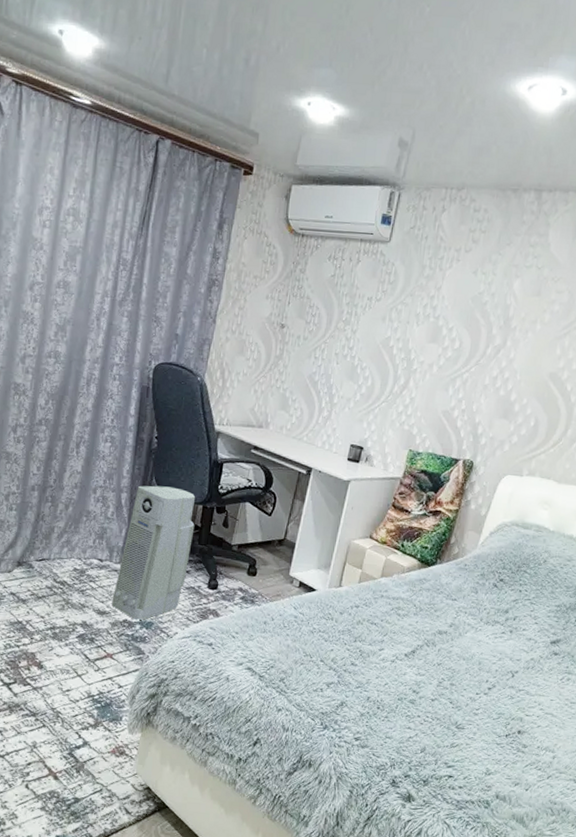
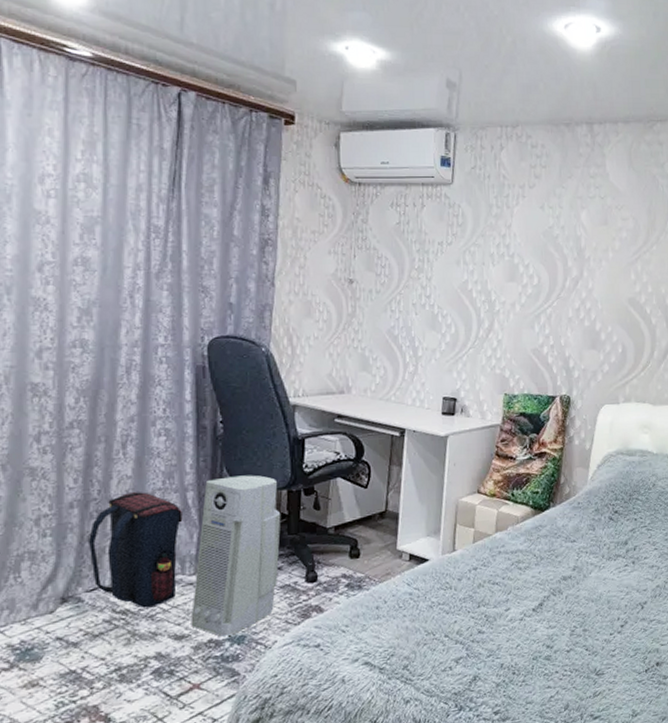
satchel: none [42,485,116,584] -> present [87,491,183,608]

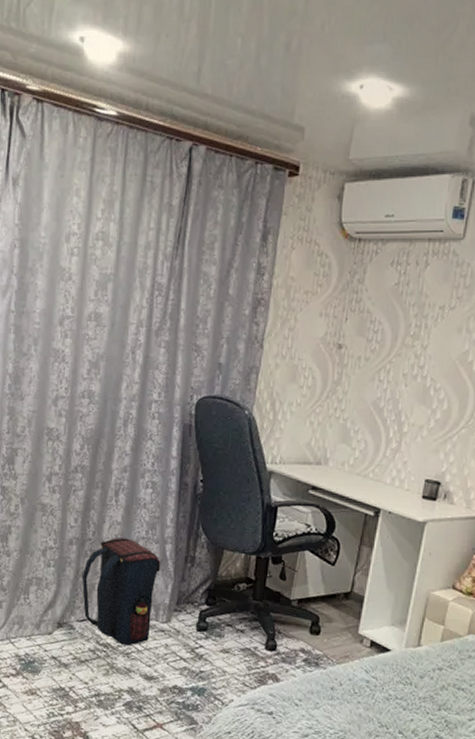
air purifier: present [190,475,281,637] -> none [159,535,248,686]

